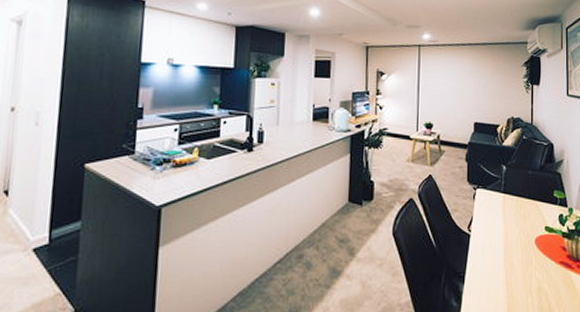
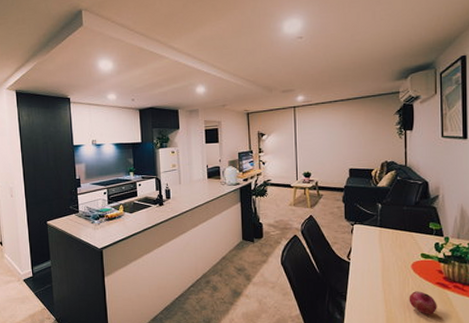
fruit: none [531,272,561,300] -> present [409,291,437,314]

